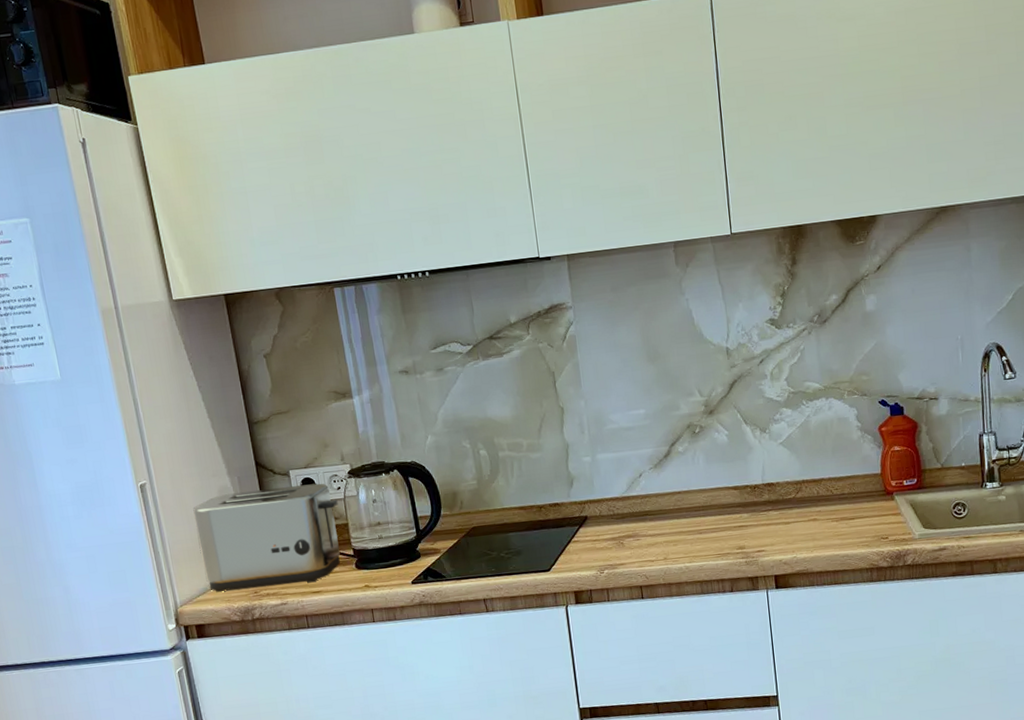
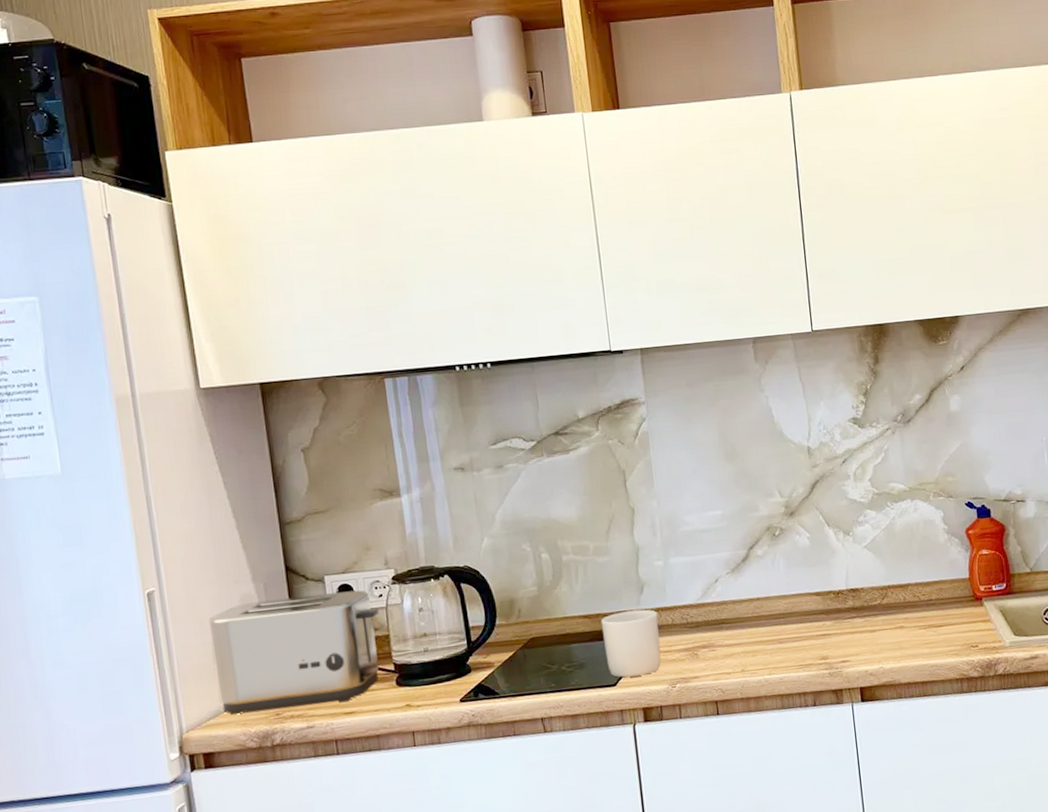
mug: none [534,501,591,564] -> present [600,609,662,678]

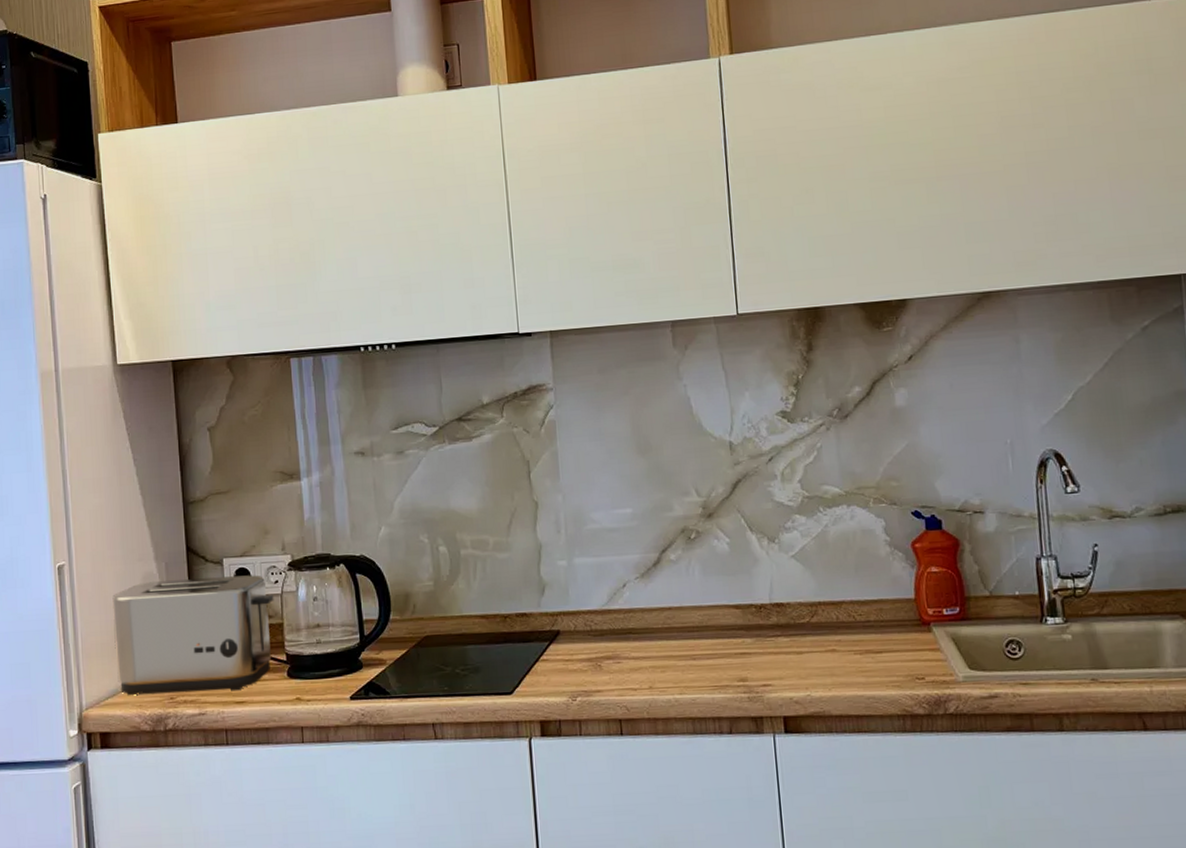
mug: present [600,609,662,678] -> none [498,612,562,686]

